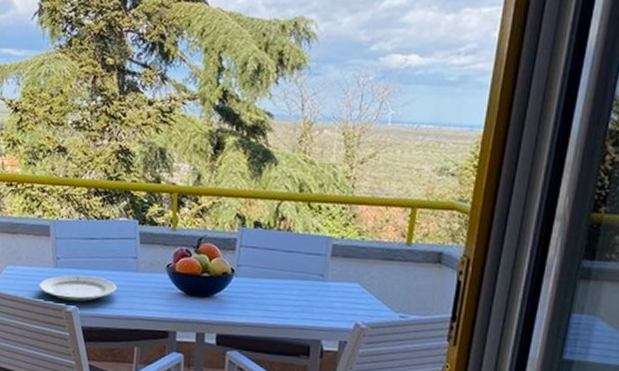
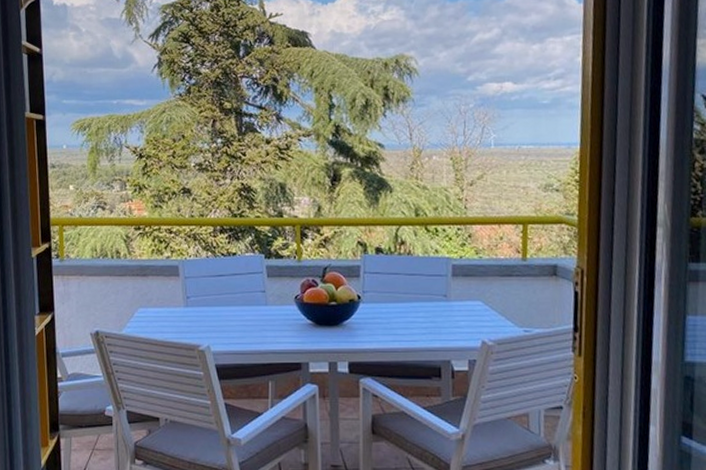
plate: present [39,275,116,302] -> none [171,313,247,339]

